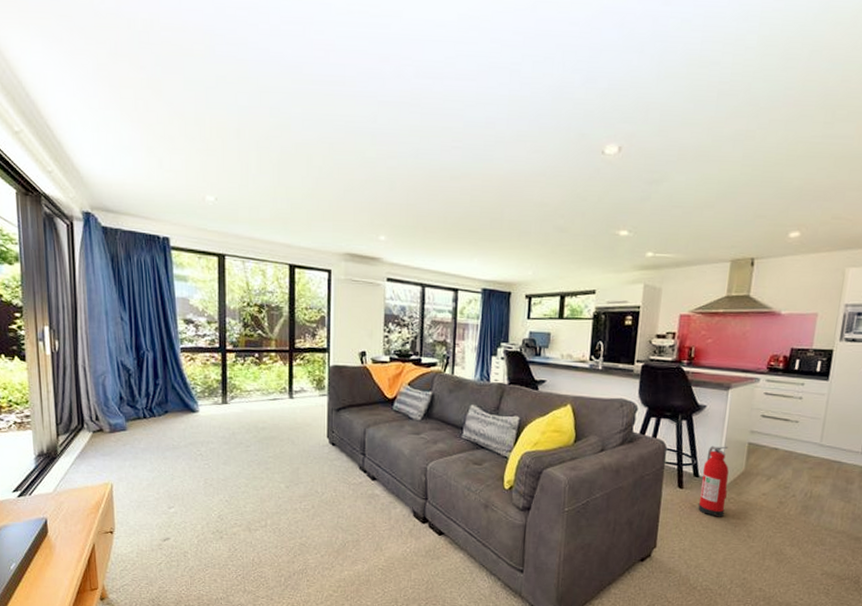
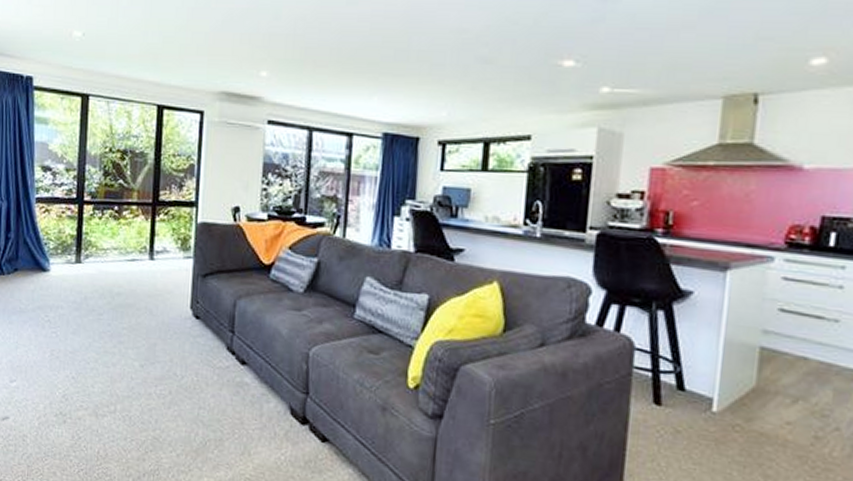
fire extinguisher: present [698,445,729,517] -> none [684,347,731,452]

